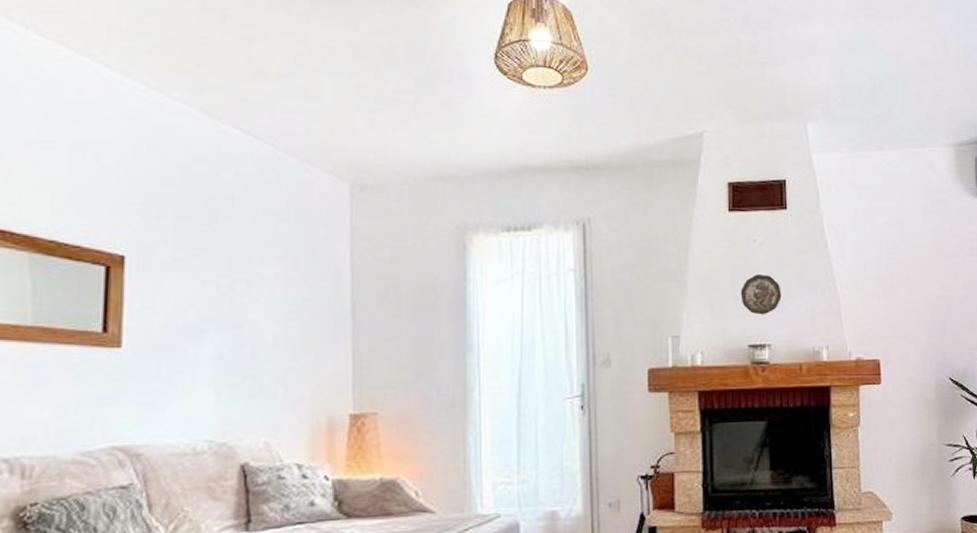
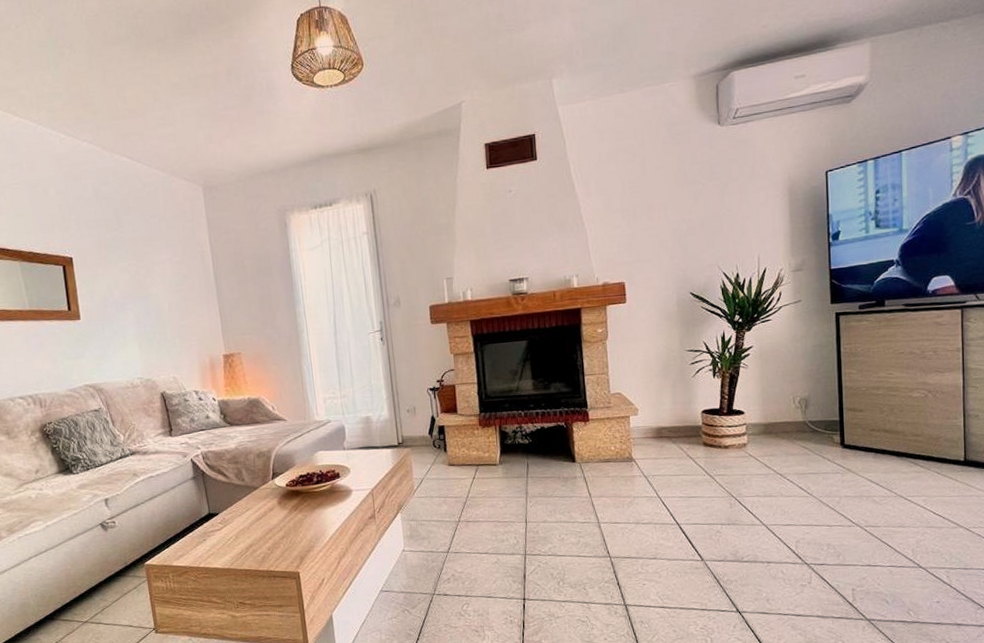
decorative plate: present [740,274,782,315] -> none [500,219,536,254]

